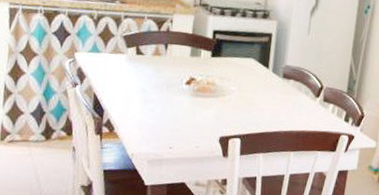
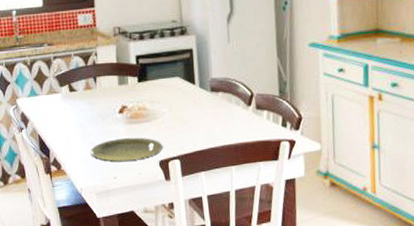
plate: none [149,109,226,133] -> present [90,137,163,161]

